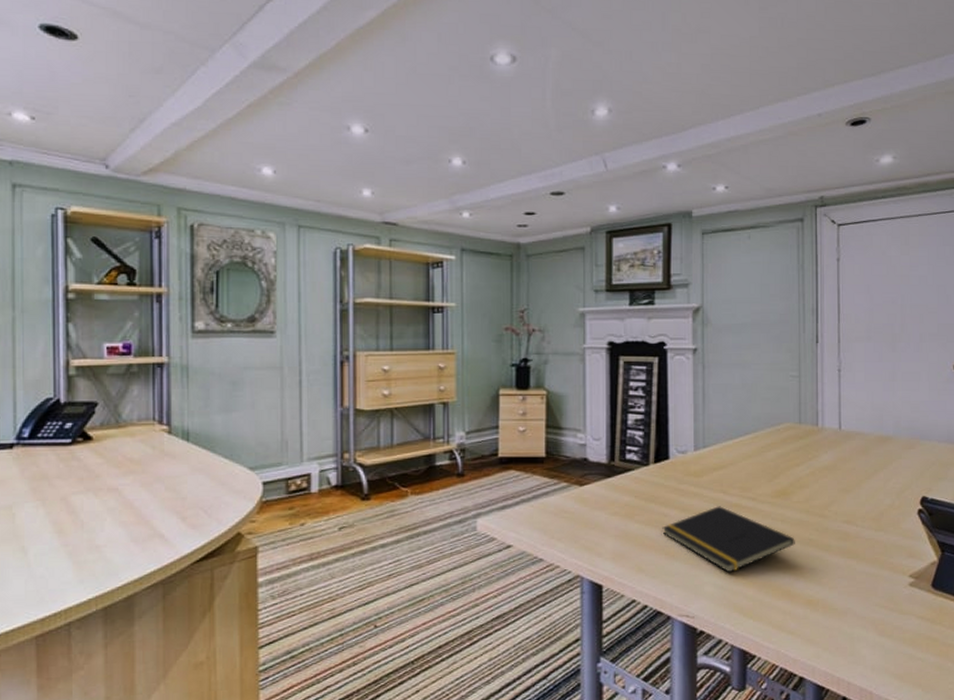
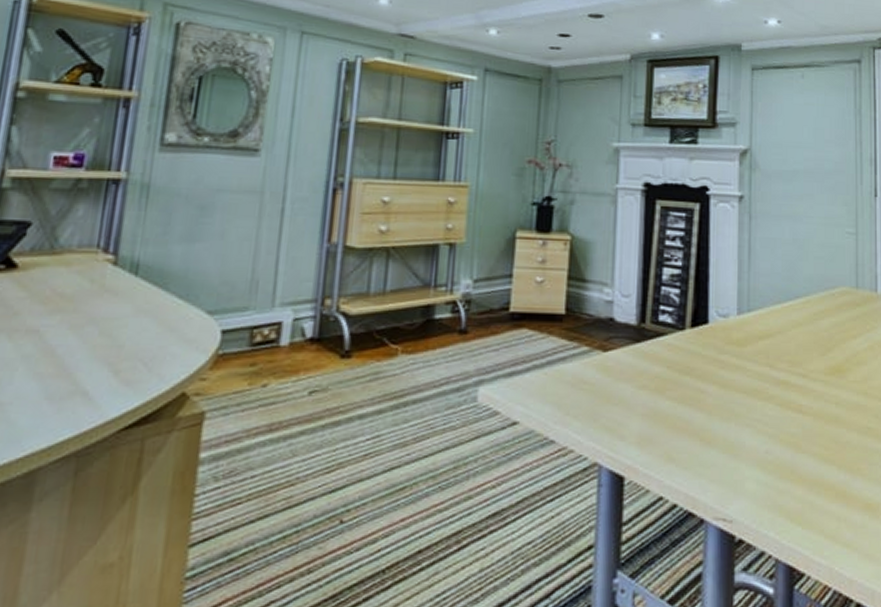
notepad: present [662,506,795,573] -> none [698,383,852,466]

